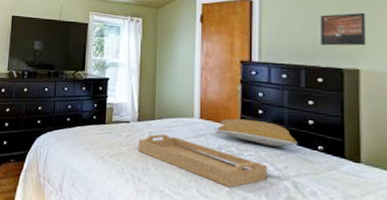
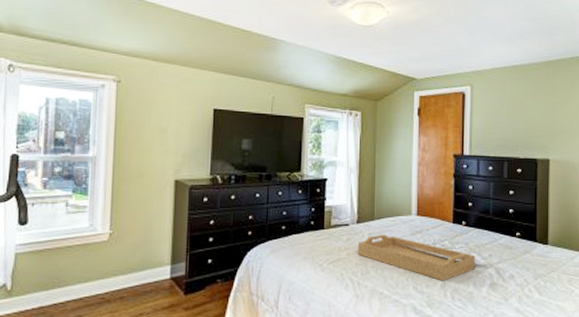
pillow: present [218,118,297,147] -> none [433,212,500,237]
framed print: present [320,12,367,46] -> none [521,105,556,138]

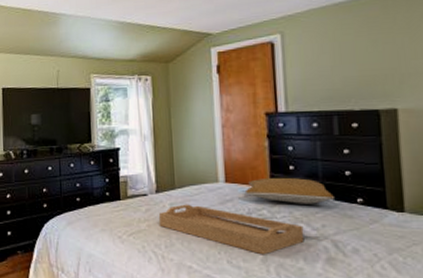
pillow: none [433,212,500,237] -> present [246,177,334,204]

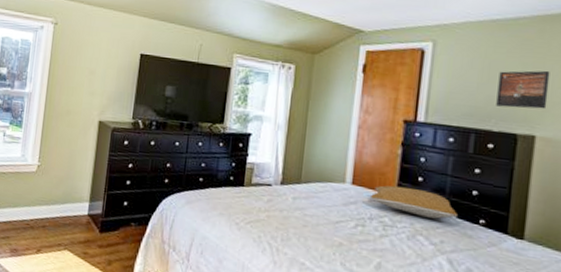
serving tray: present [158,204,305,255] -> none [278,199,422,263]
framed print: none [351,44,404,86] -> present [496,70,550,109]

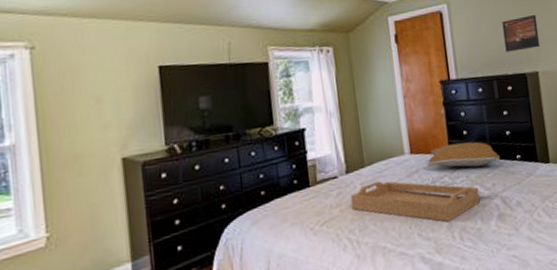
serving tray: none [278,199,422,263] -> present [350,181,480,222]

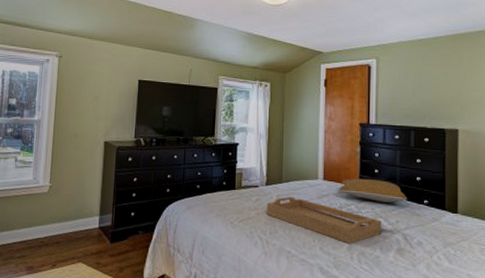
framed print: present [502,14,540,52] -> none [428,77,464,108]

